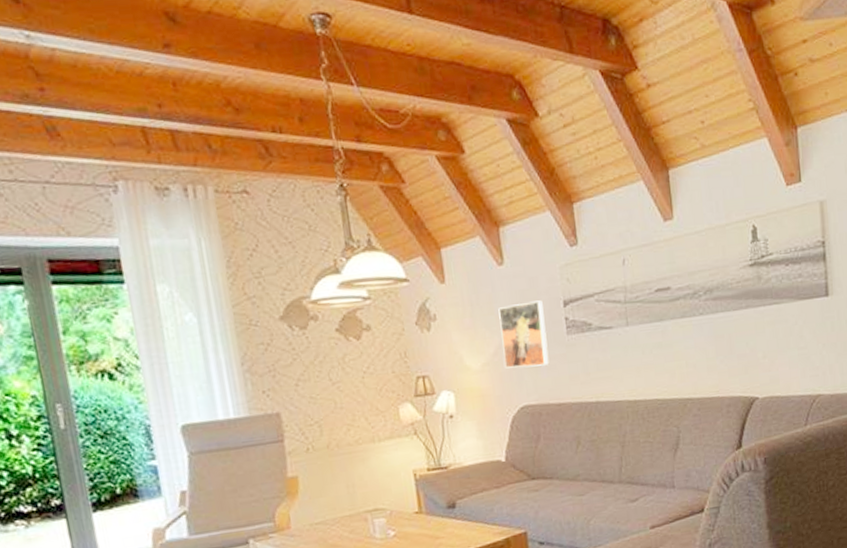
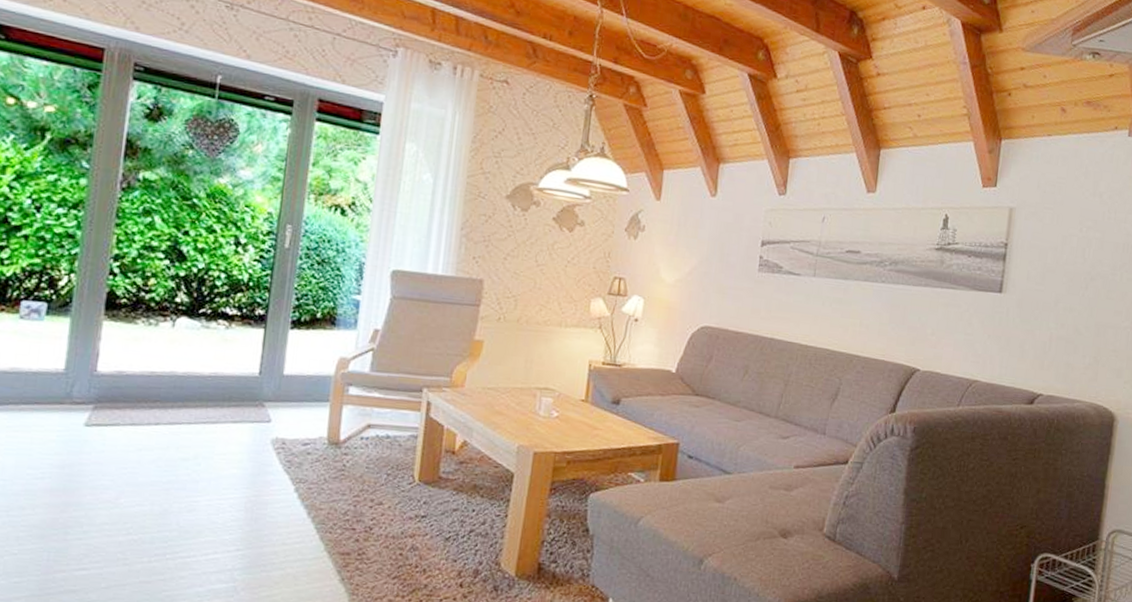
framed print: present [498,300,550,369] -> none [695,233,743,295]

